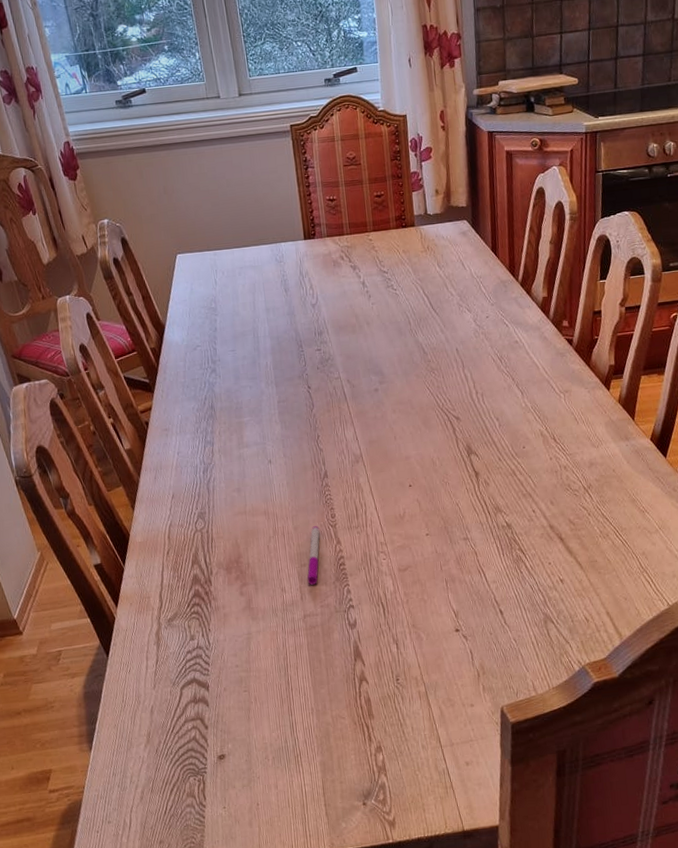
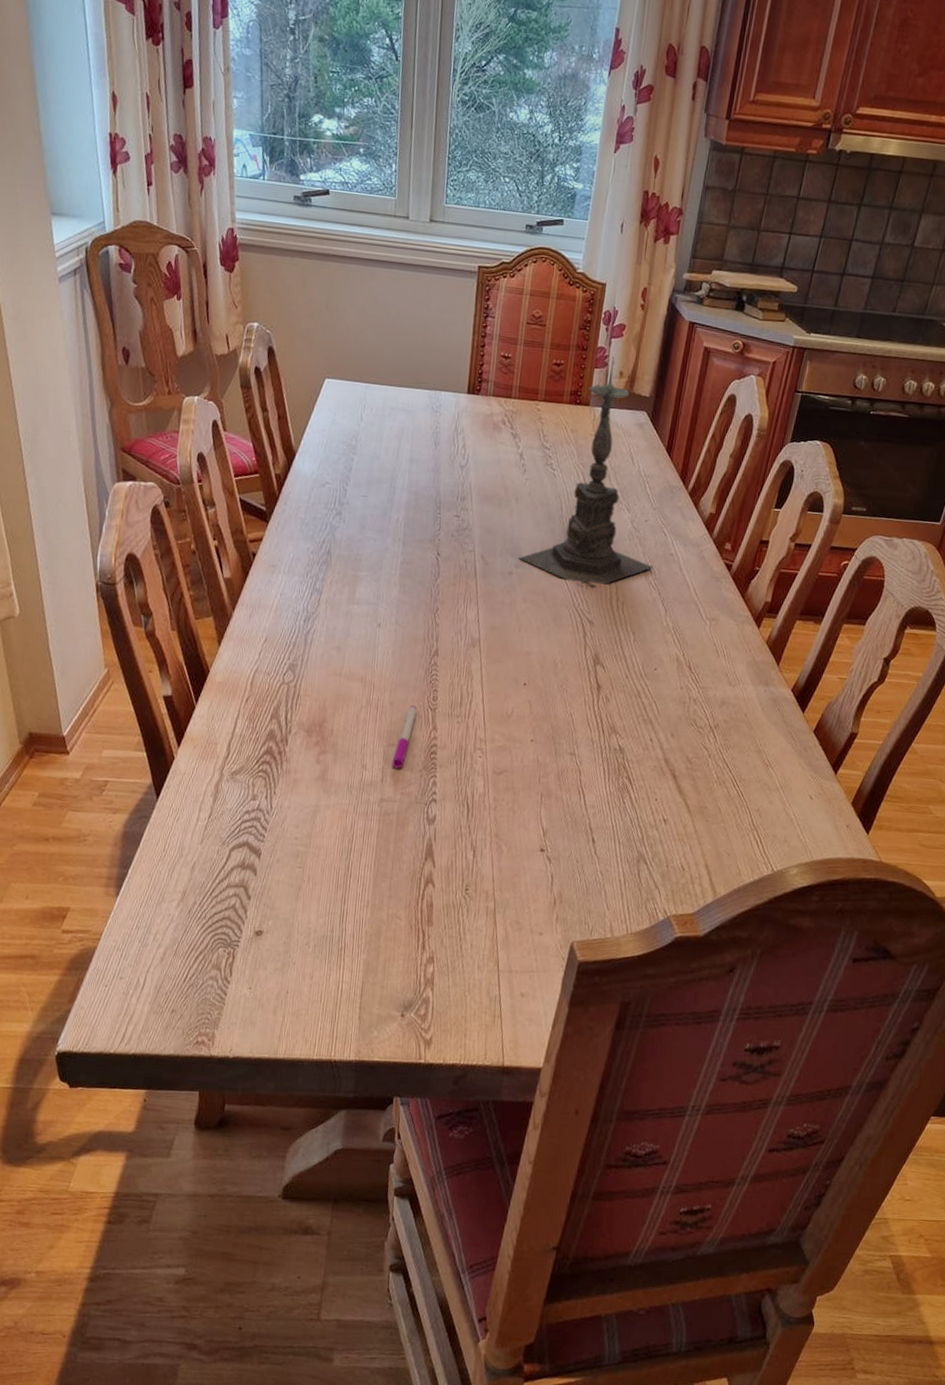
candle holder: none [380,177,502,390] -> present [518,355,653,590]

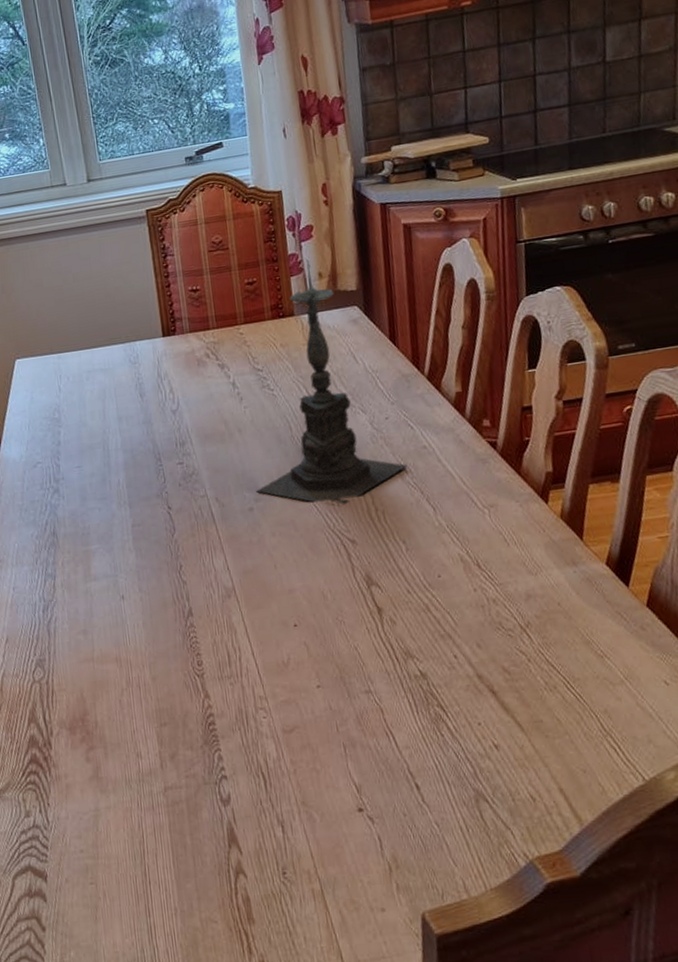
pen: present [392,705,418,768] -> none [168,676,184,750]

